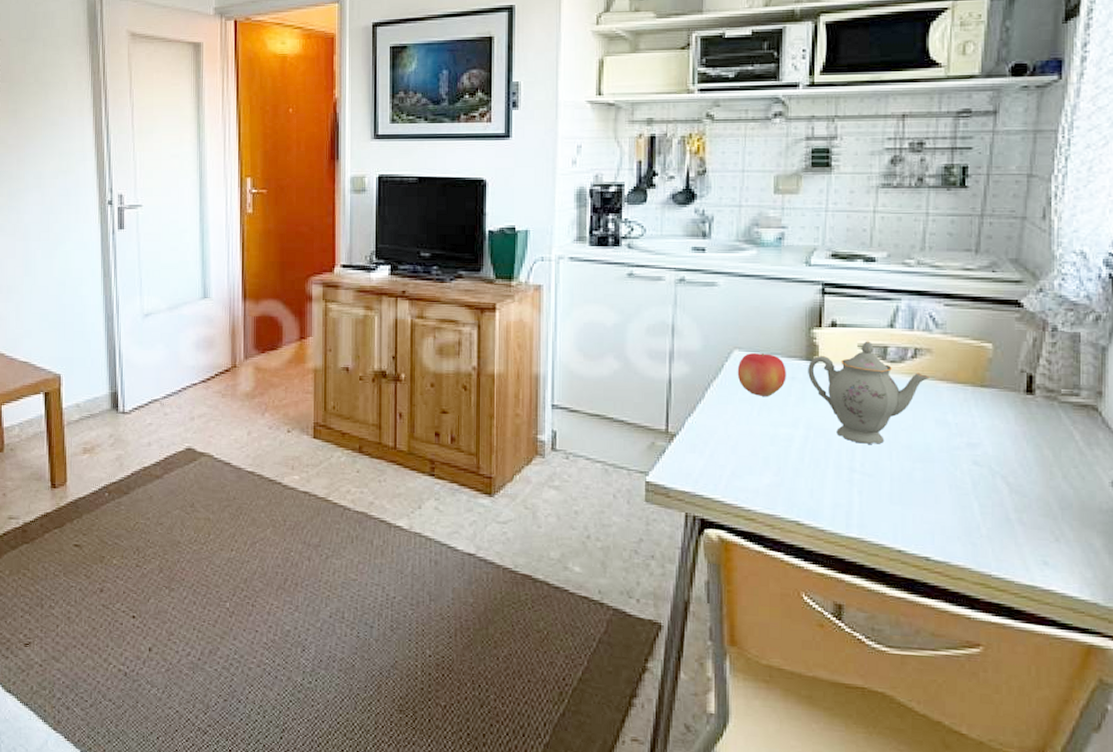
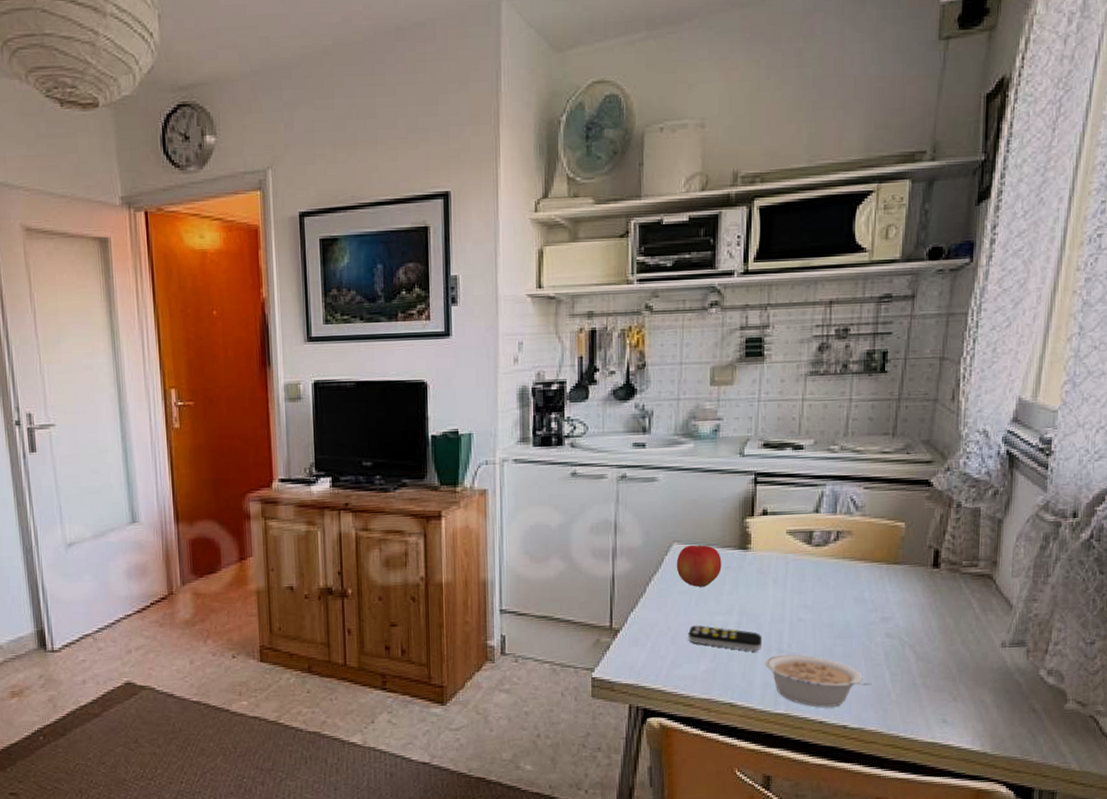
remote control: none [750,435,832,468] -> present [688,624,763,651]
teapot: present [808,341,929,444] -> none [741,527,850,625]
legume: none [835,474,959,537] -> present [765,654,873,708]

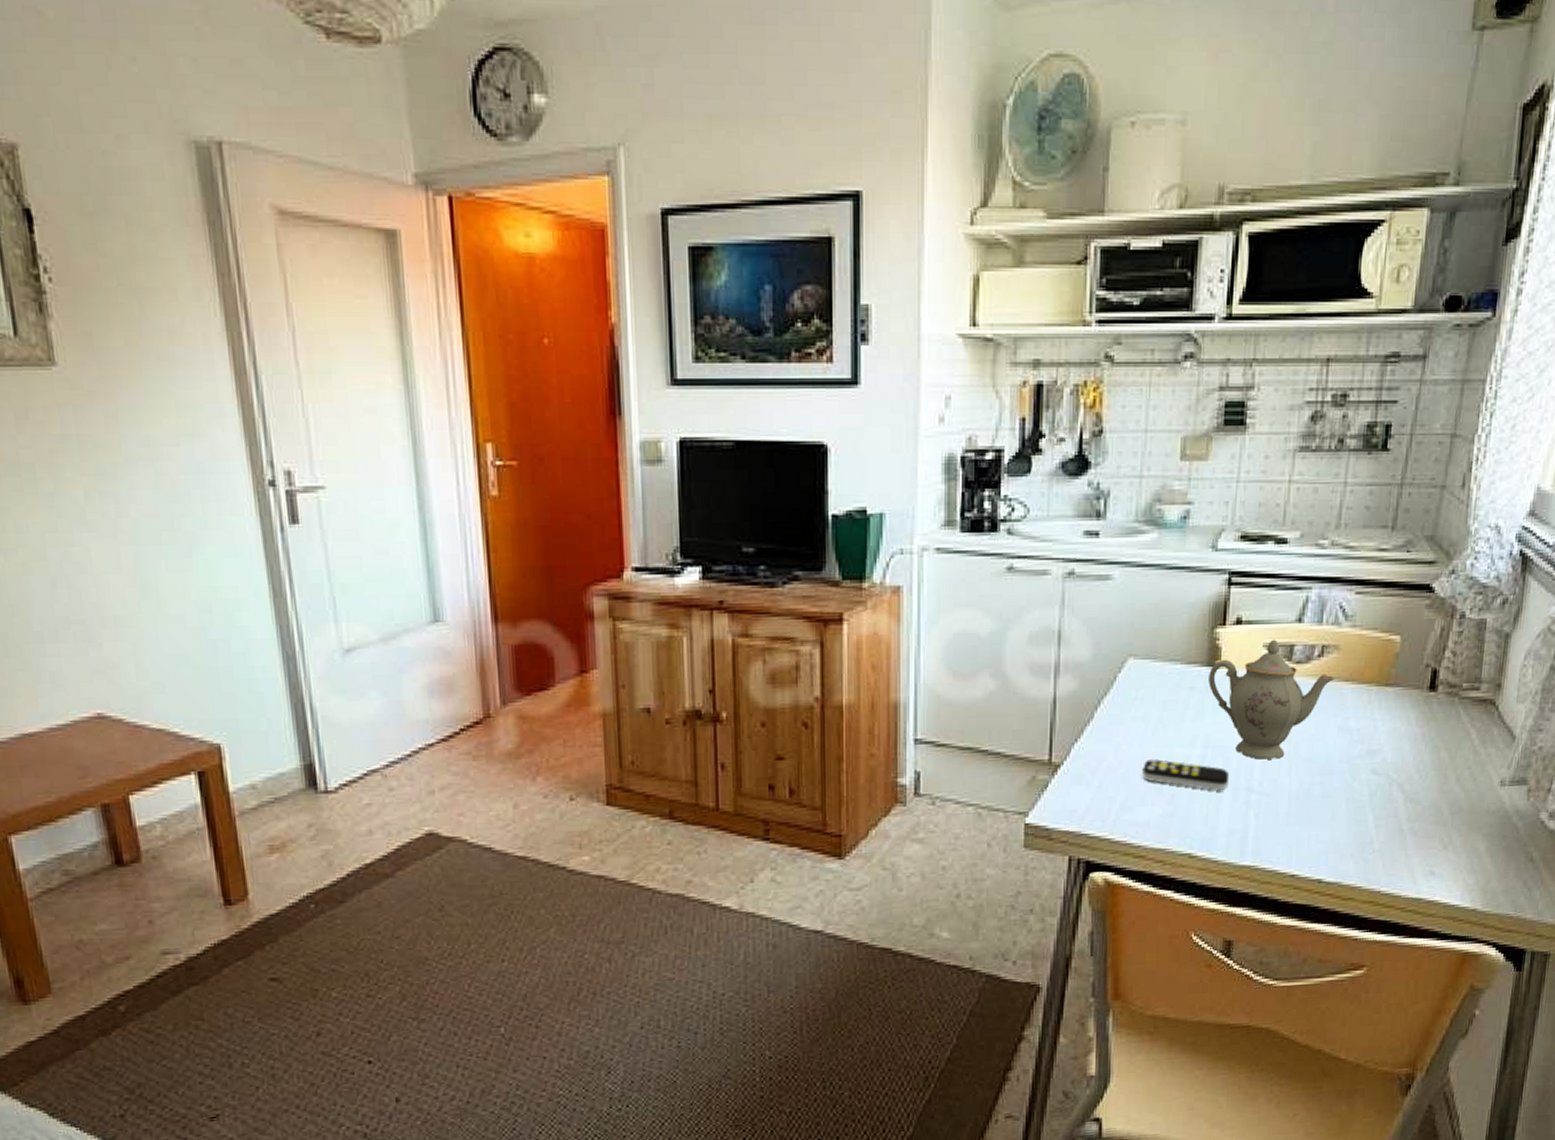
apple: present [676,544,722,588] -> none [1131,659,1186,713]
teapot: none [741,527,850,625] -> present [1208,639,1335,760]
legume: present [765,654,873,708] -> none [1231,794,1354,859]

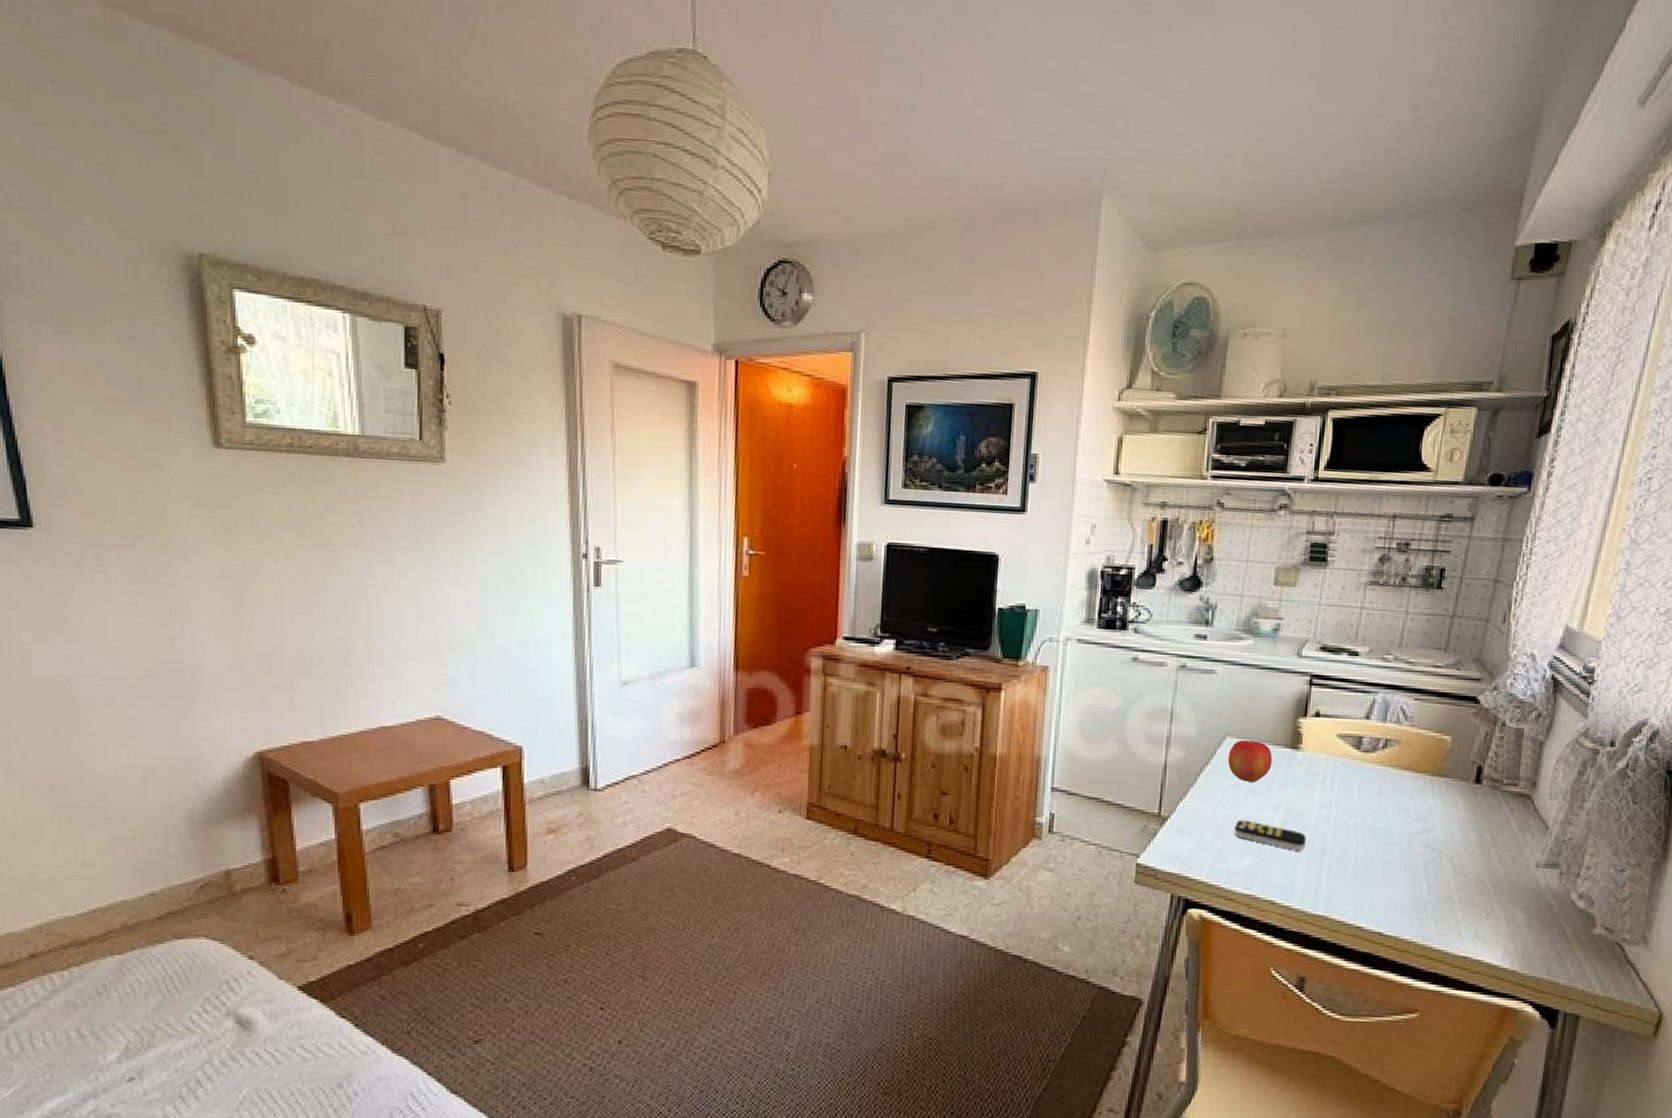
apple: none [1131,659,1186,713] -> present [1228,740,1273,783]
teapot: present [1208,639,1335,760] -> none [1291,731,1396,829]

